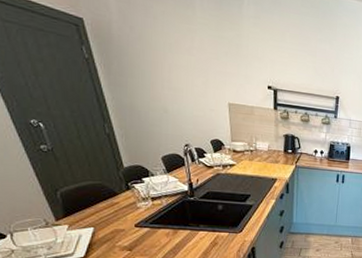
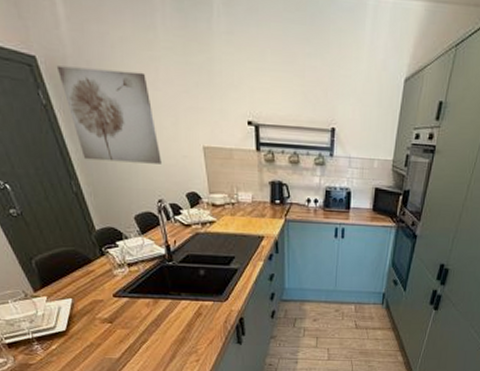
wall art: none [101,28,191,115] -> present [56,65,162,164]

